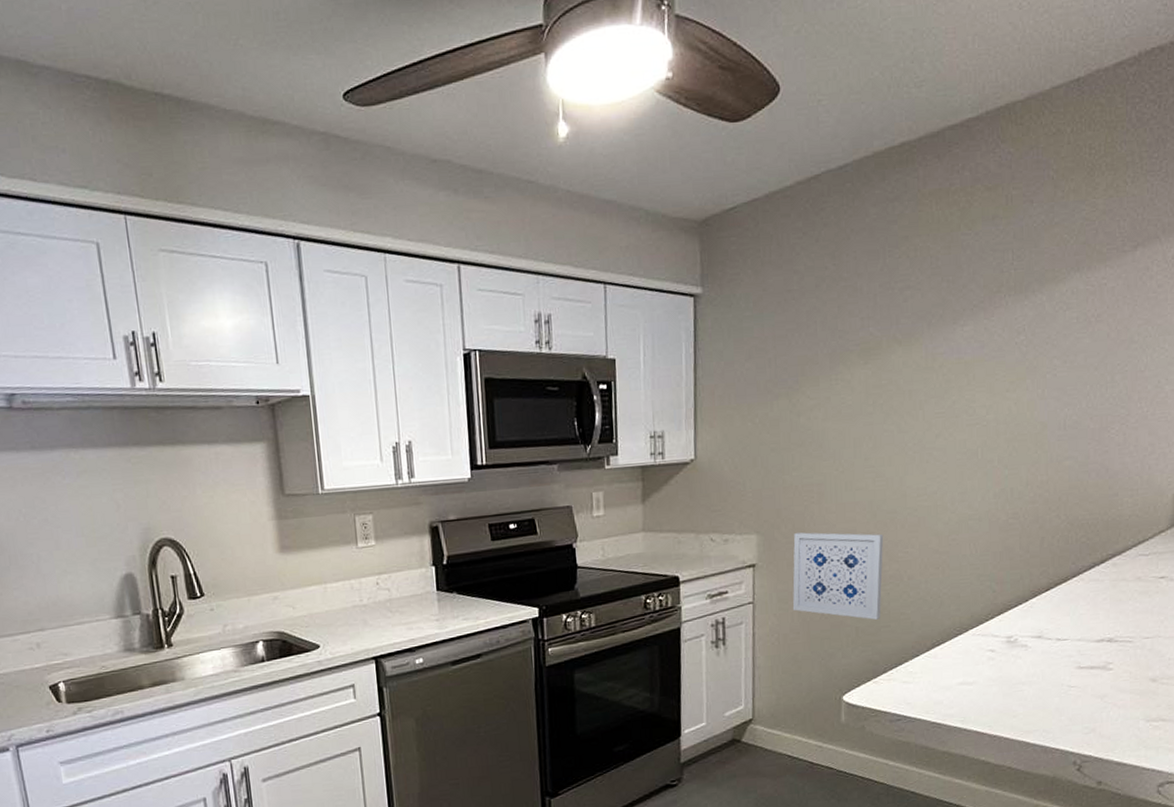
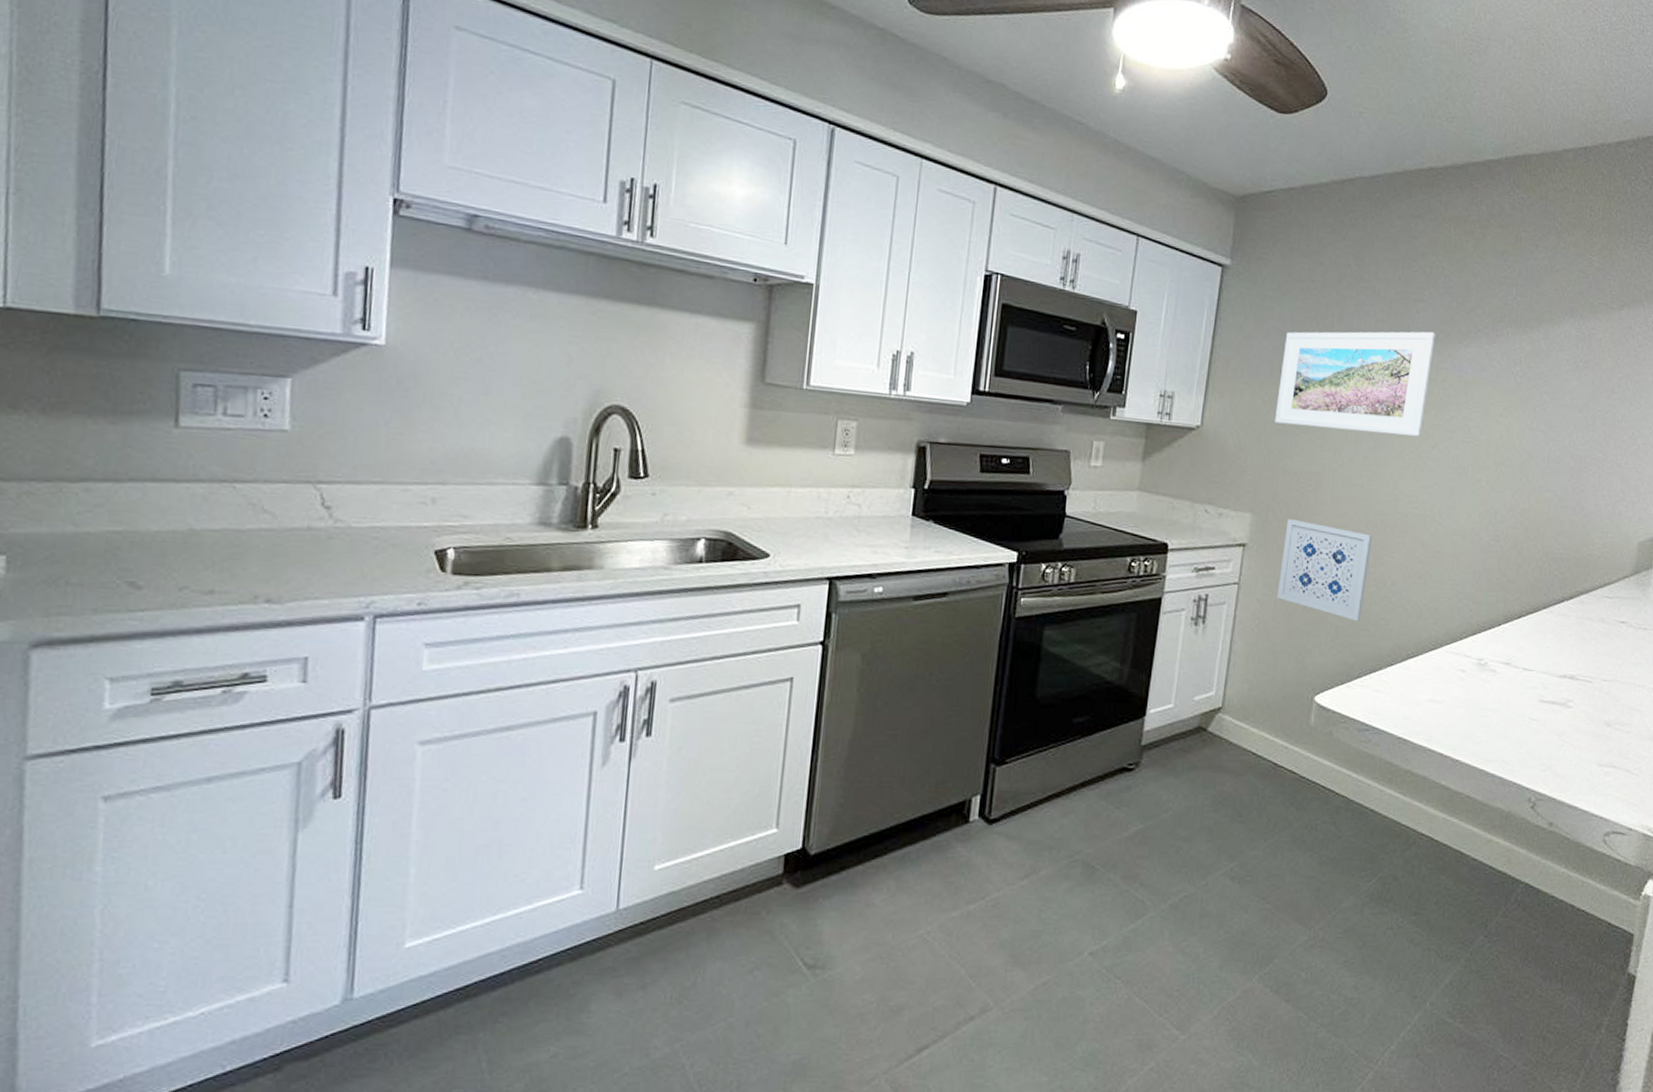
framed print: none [768,318,927,442] -> present [1275,331,1435,437]

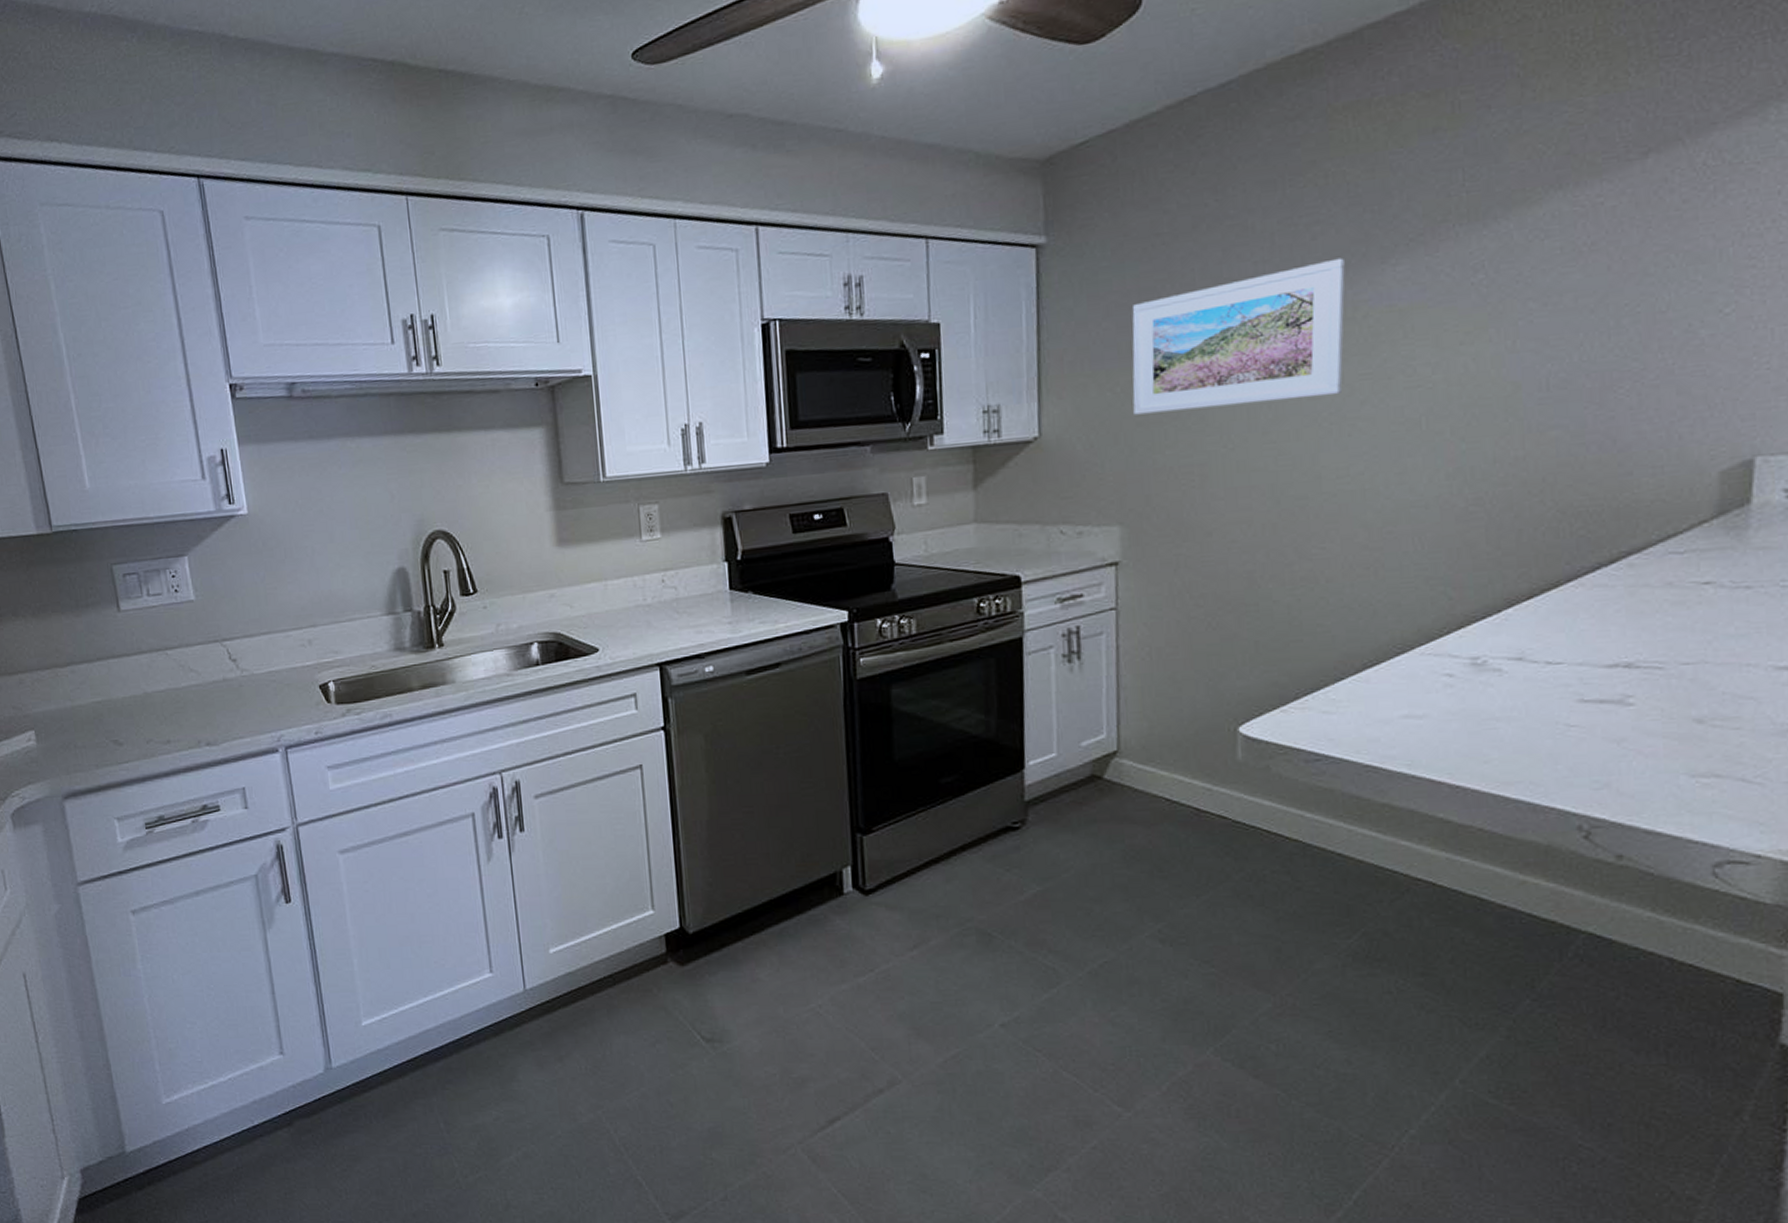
wall art: present [1276,519,1373,621] -> none [1168,523,1291,632]

